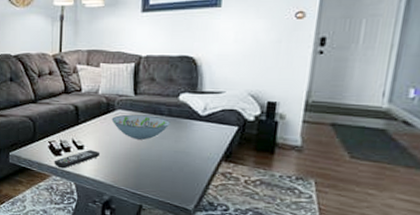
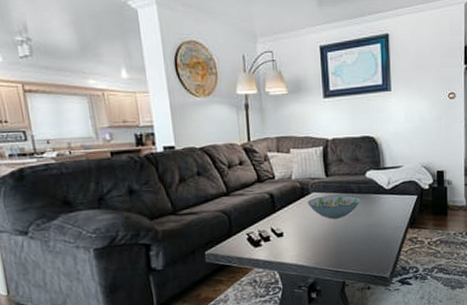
remote control: present [54,150,101,169] -> none [254,235,301,260]

